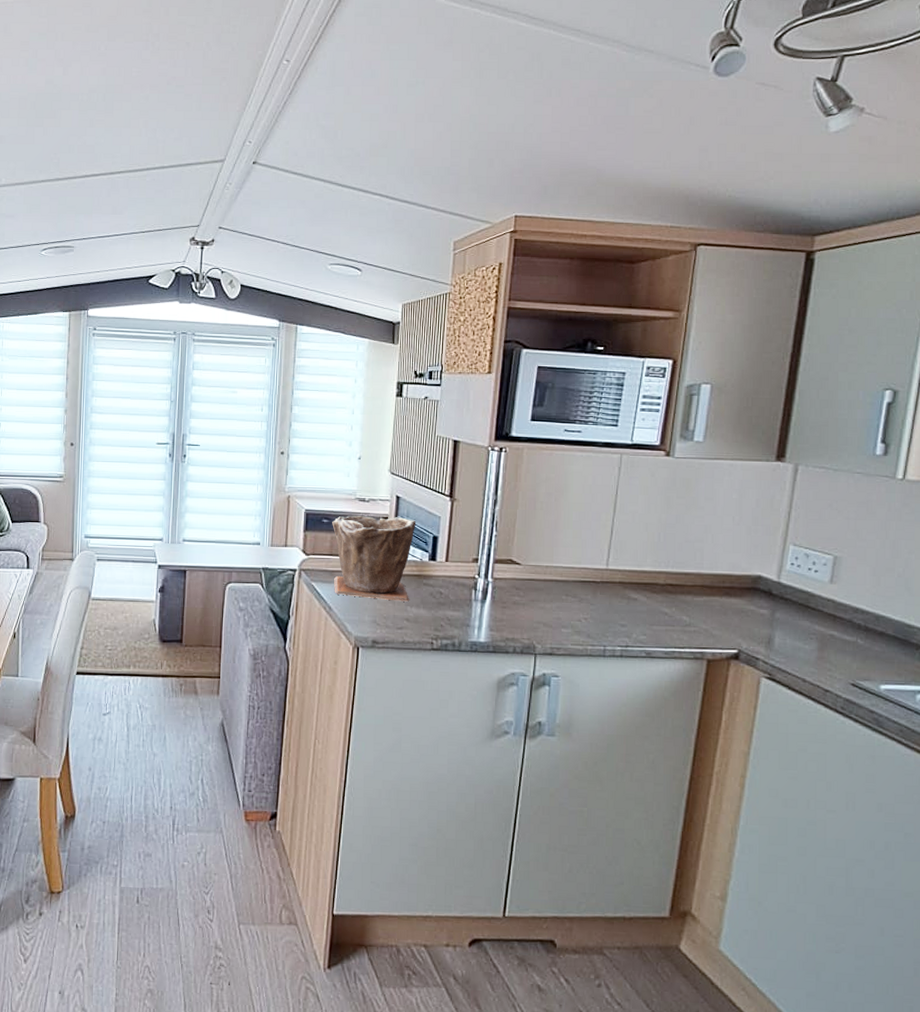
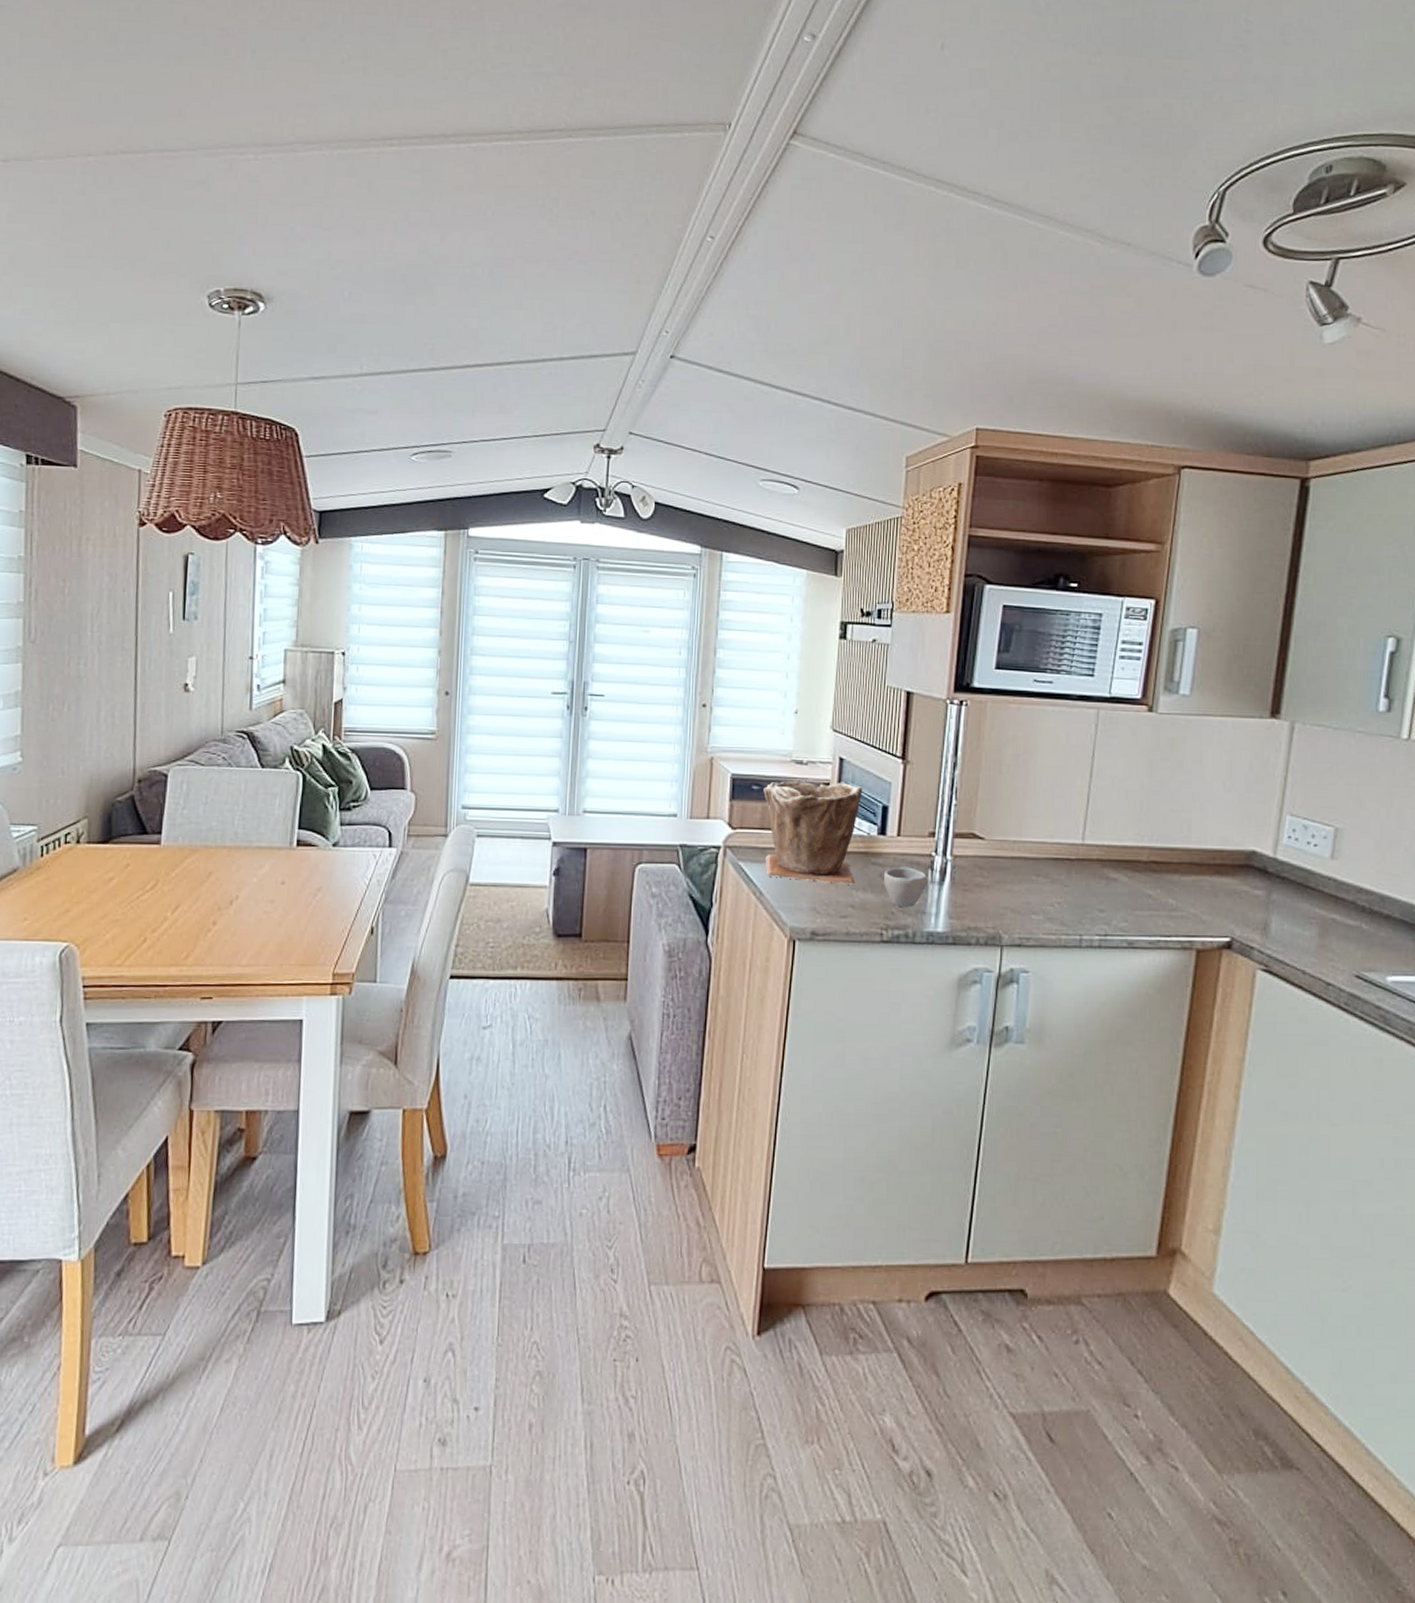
cup: none [434,587,472,622] -> present [884,867,928,908]

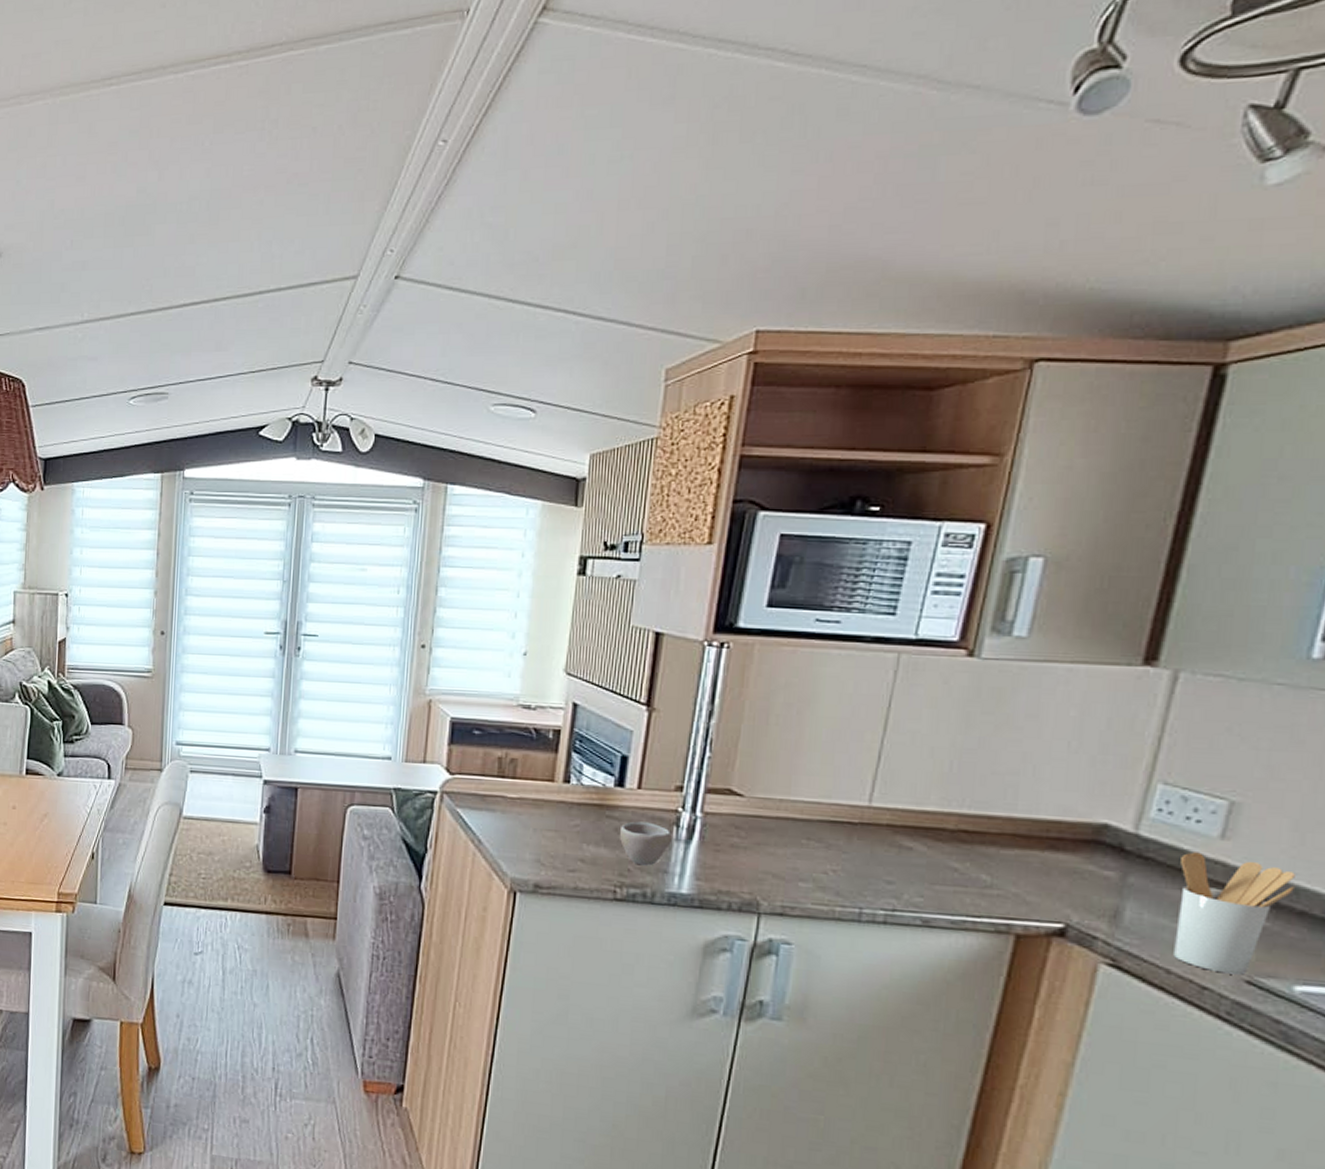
plant pot: present [763,781,863,885] -> none [485,726,599,838]
utensil holder: none [1306,871,1382,971] -> present [1174,852,1296,975]

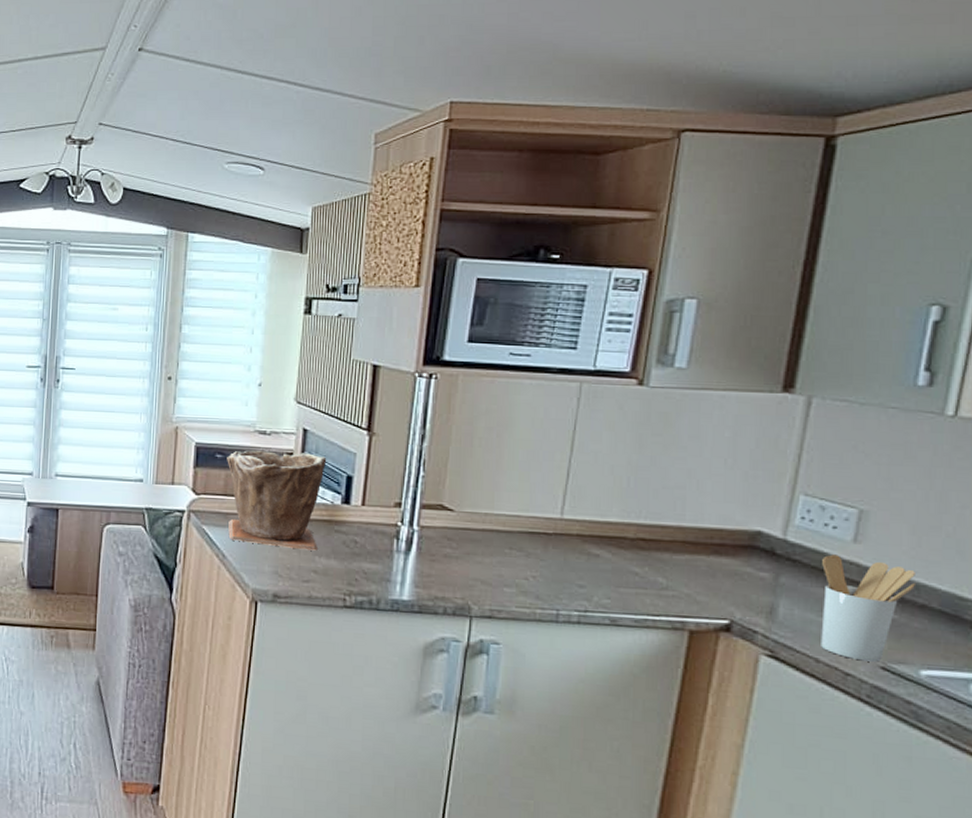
plant pot: none [485,726,599,838] -> present [227,450,327,551]
cup: present [620,821,672,866] -> none [348,535,393,576]

